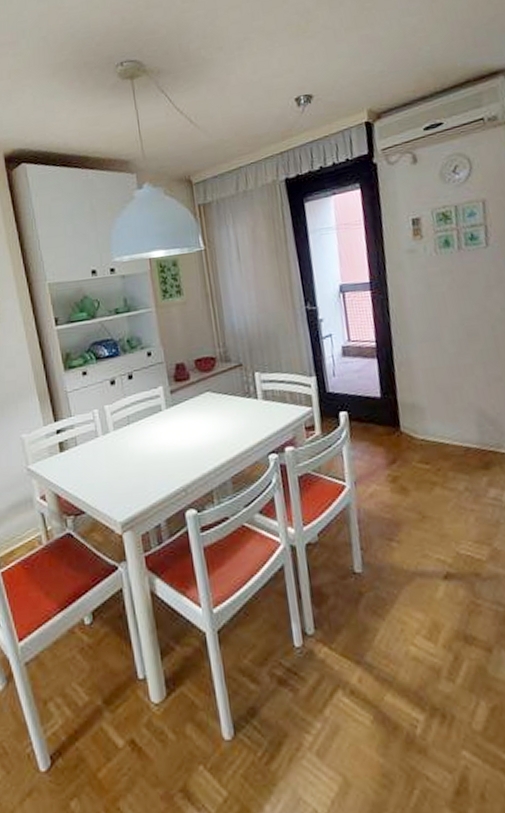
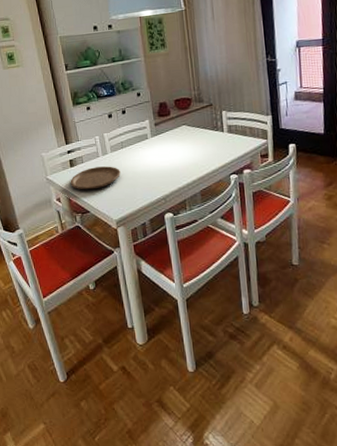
plate: none [59,448,127,483] -> present [70,166,121,190]

